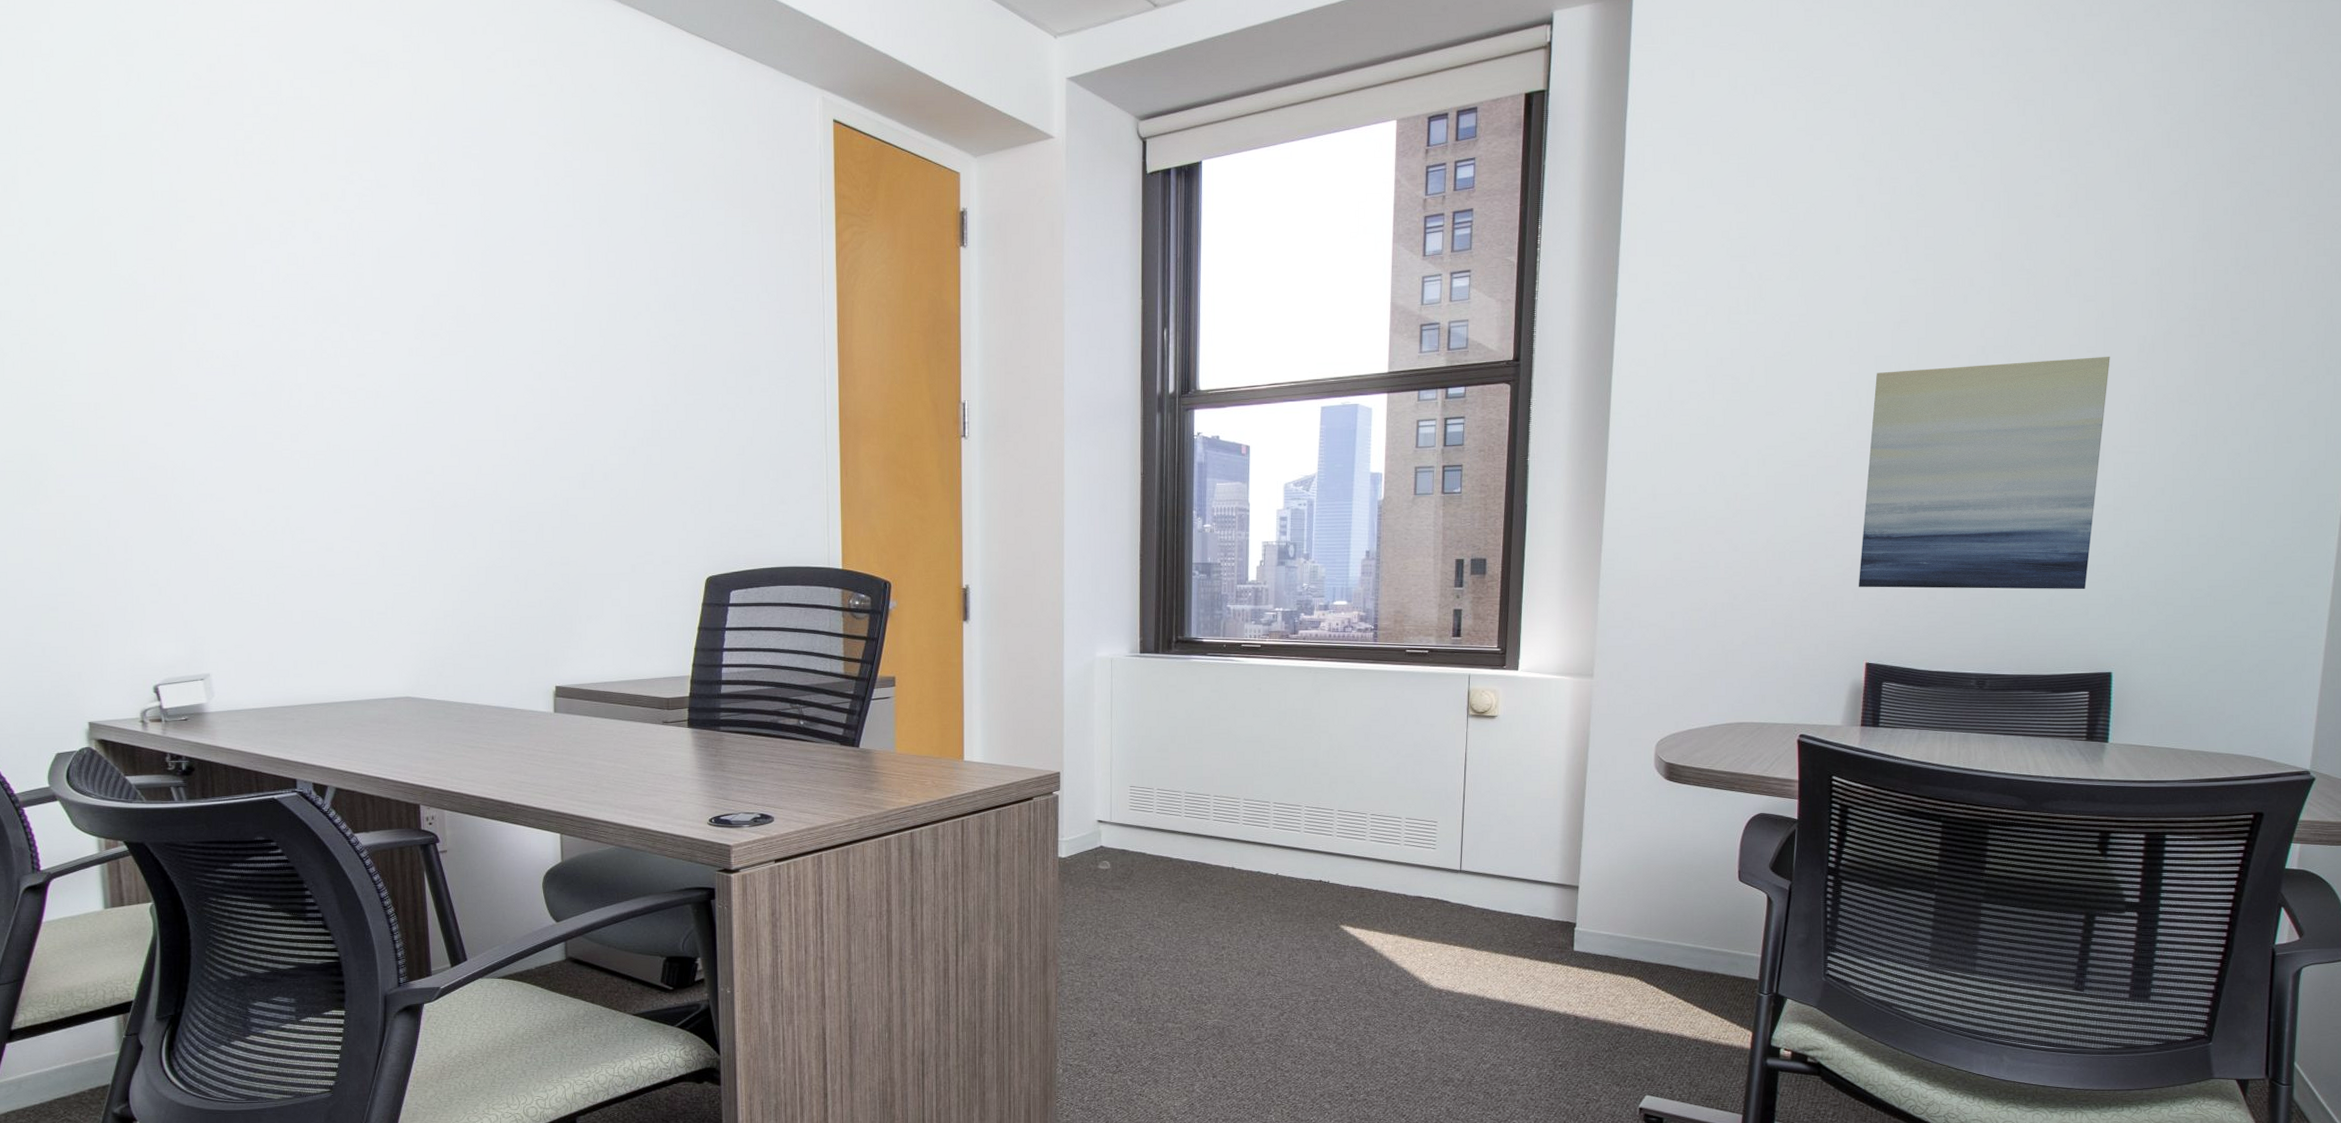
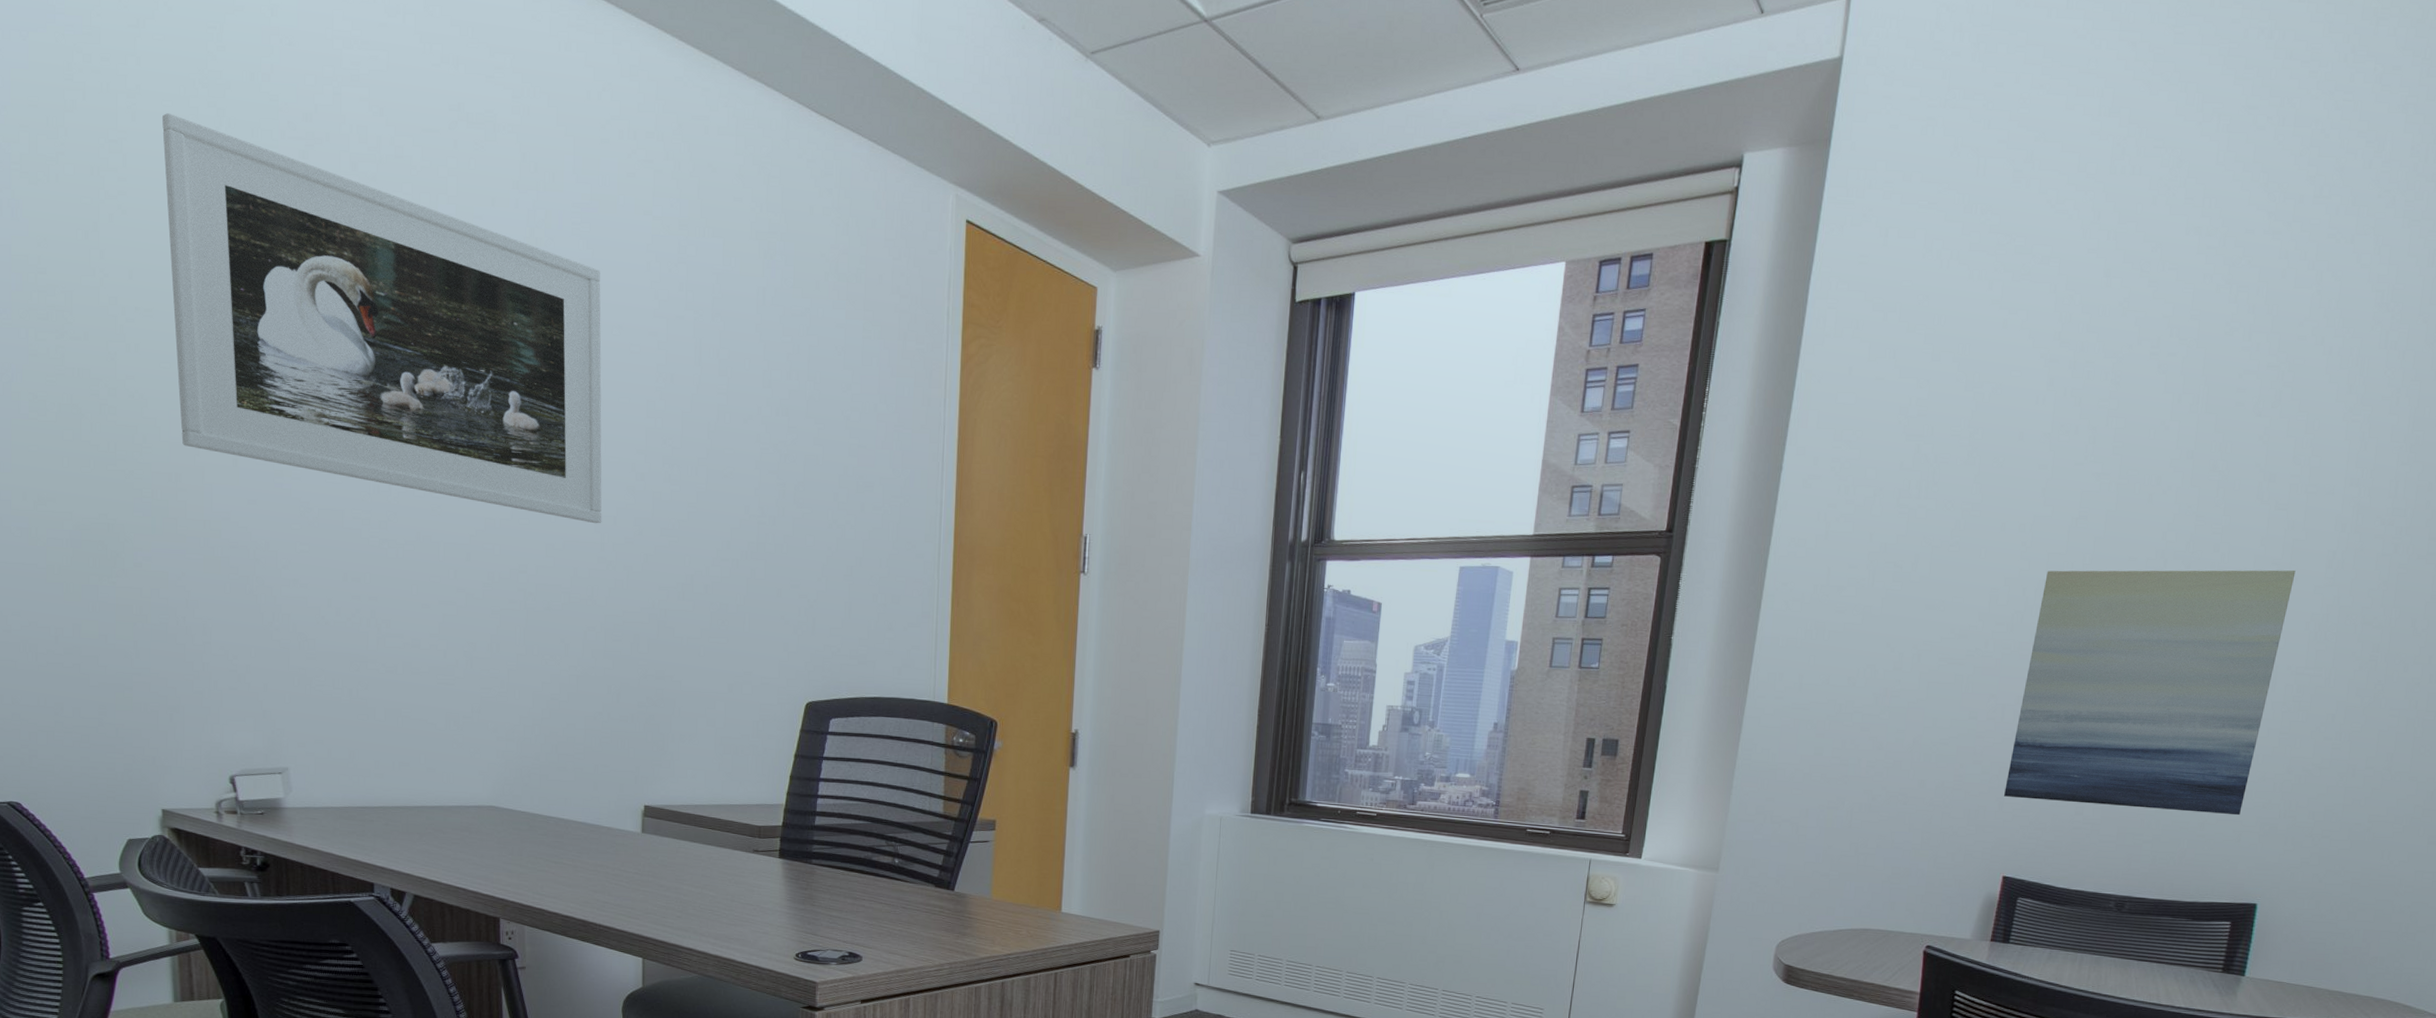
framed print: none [74,73,503,423] -> present [161,113,602,524]

